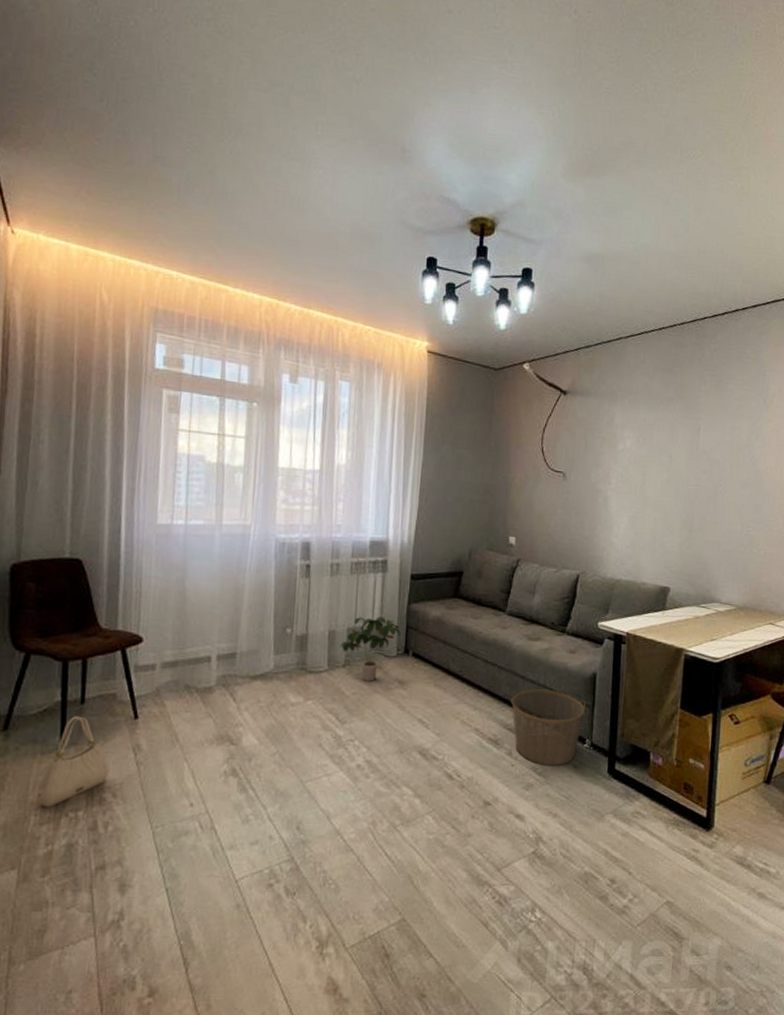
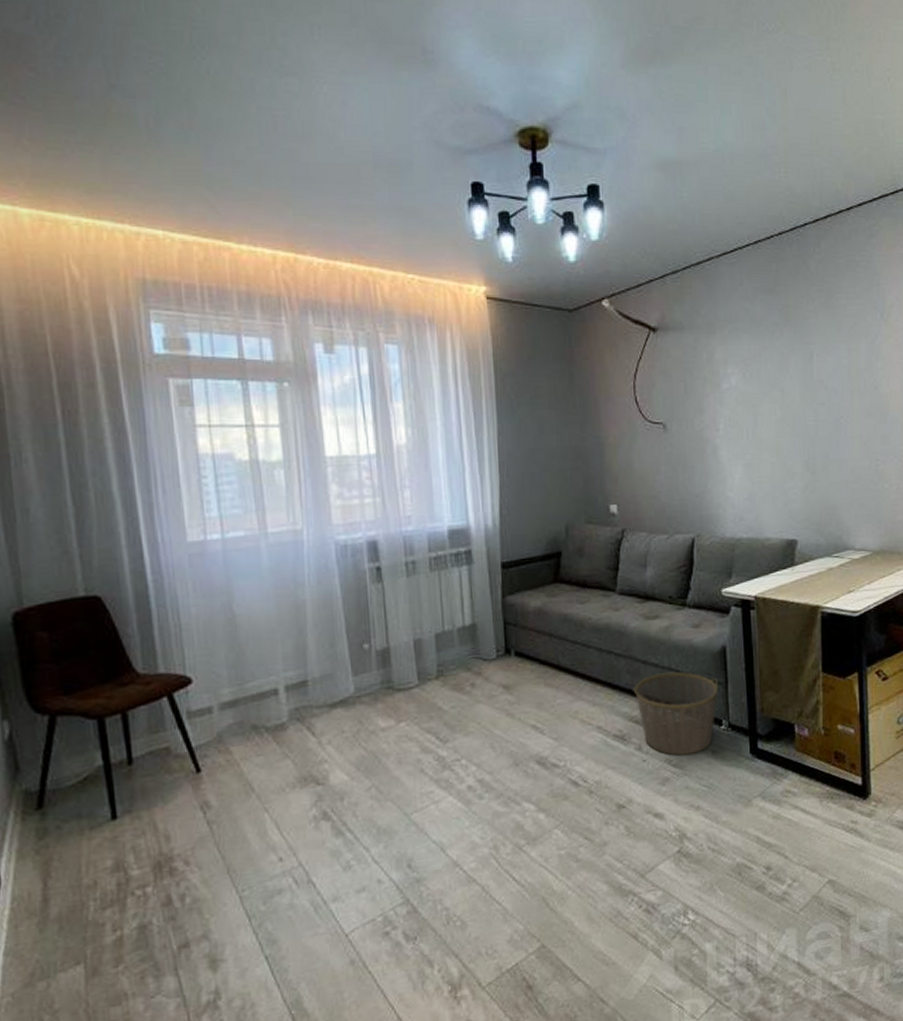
handbag: present [36,716,109,807] -> none [91,779,176,889]
potted plant: present [340,617,401,681] -> none [429,616,498,692]

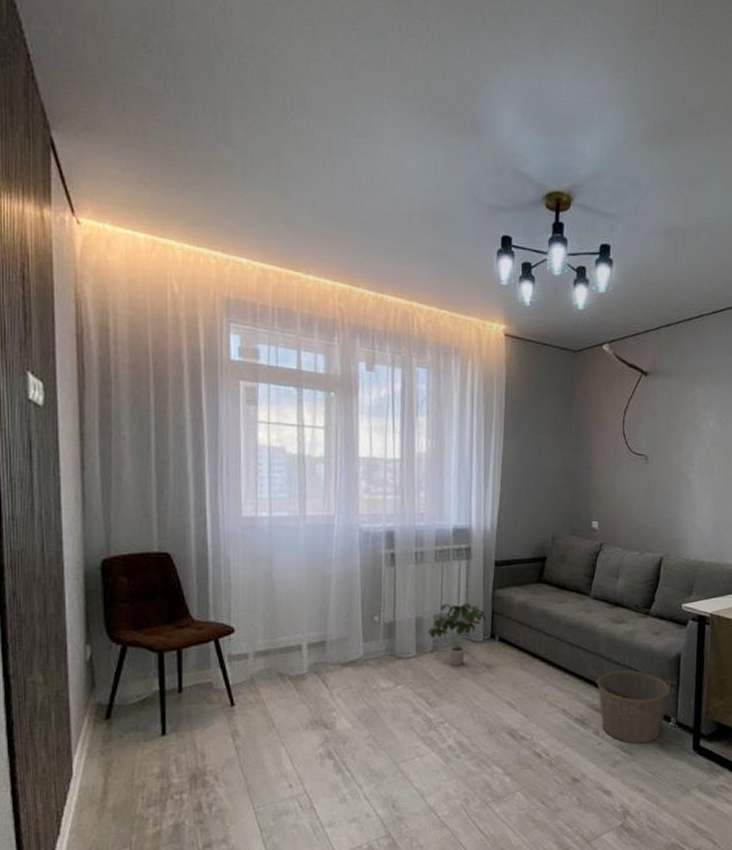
potted plant: none [429,616,498,692] -> present [427,603,486,666]

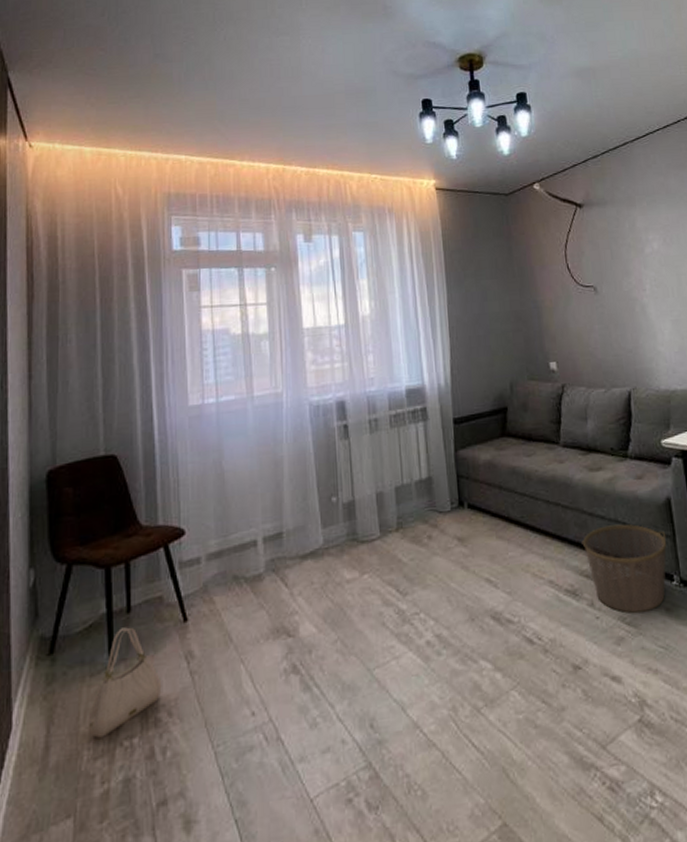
handbag: none [142,704,210,790] -> present [88,627,162,738]
potted plant: present [427,603,486,666] -> none [390,469,452,544]

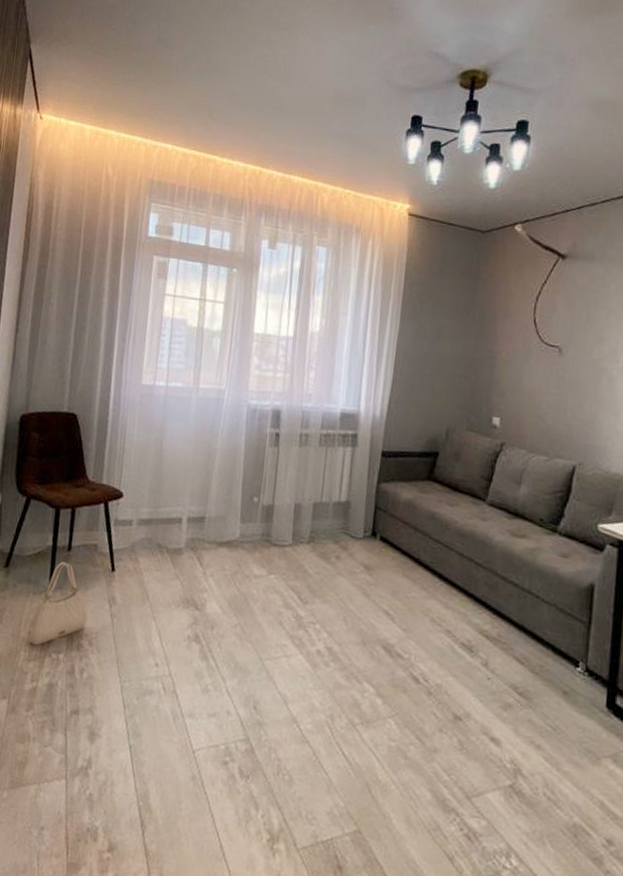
basket: present [581,524,667,613] -> none [488,593,581,689]

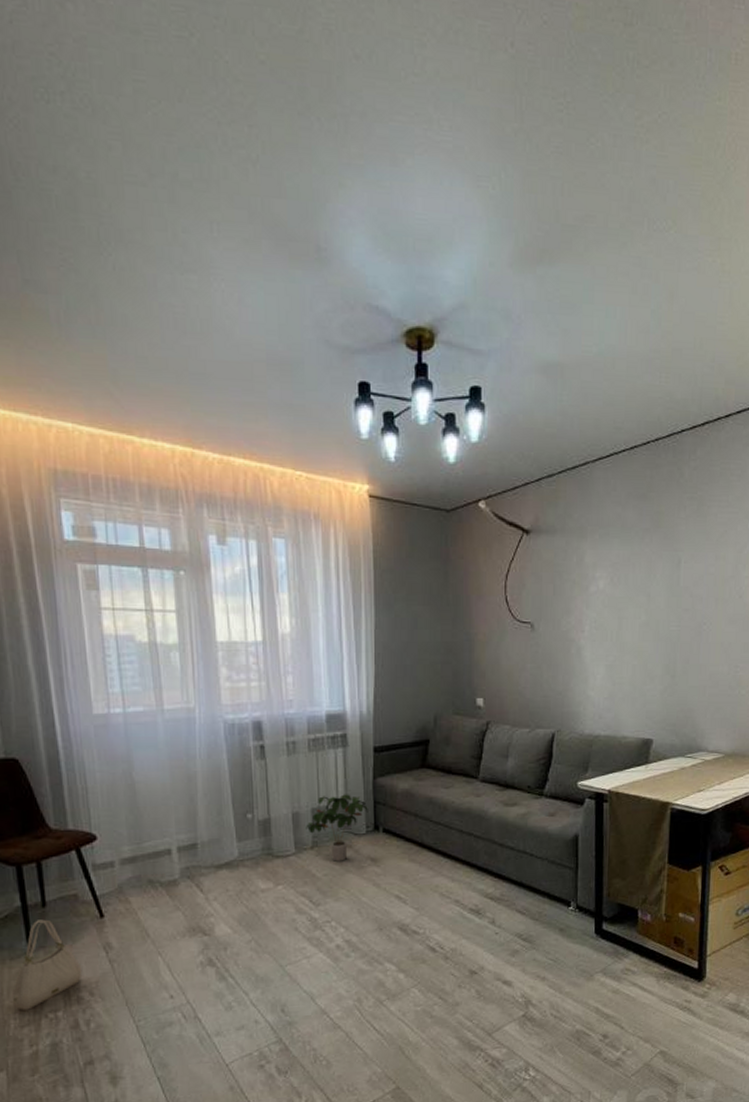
potted plant: none [305,492,369,563] -> present [306,794,368,862]

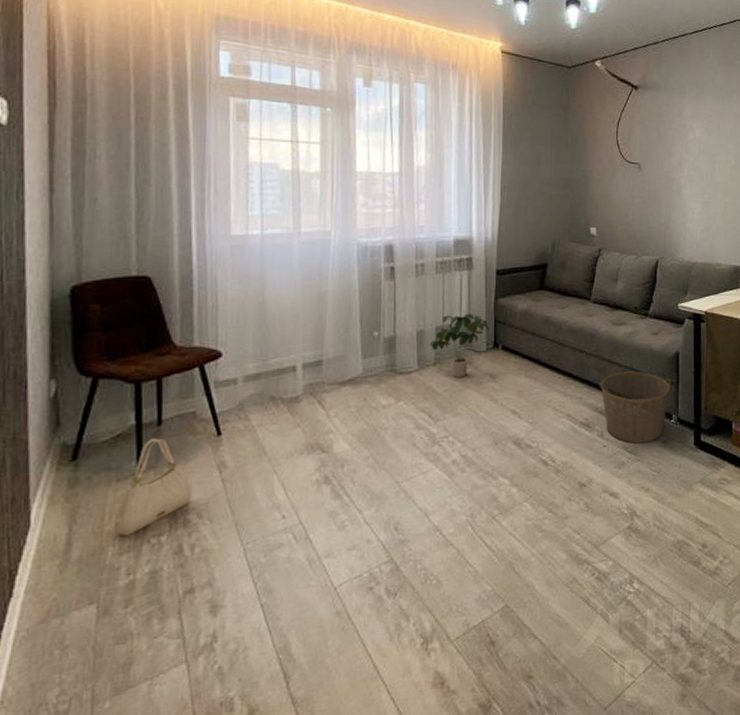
basket: none [489,855,570,931] -> present [599,371,671,443]

